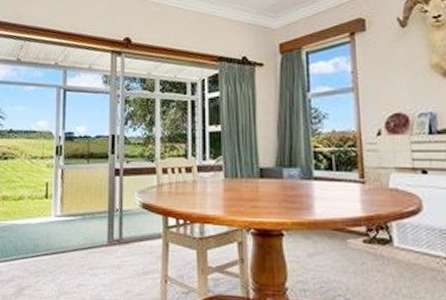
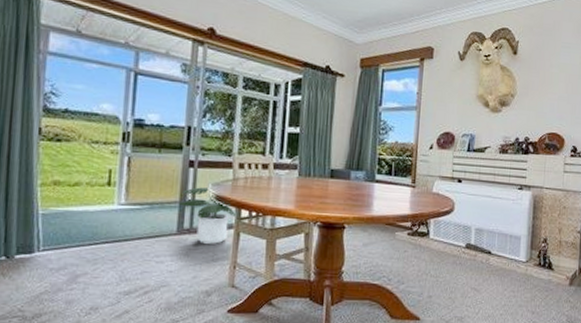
potted plant: none [107,196,164,256] -> present [178,187,237,244]

